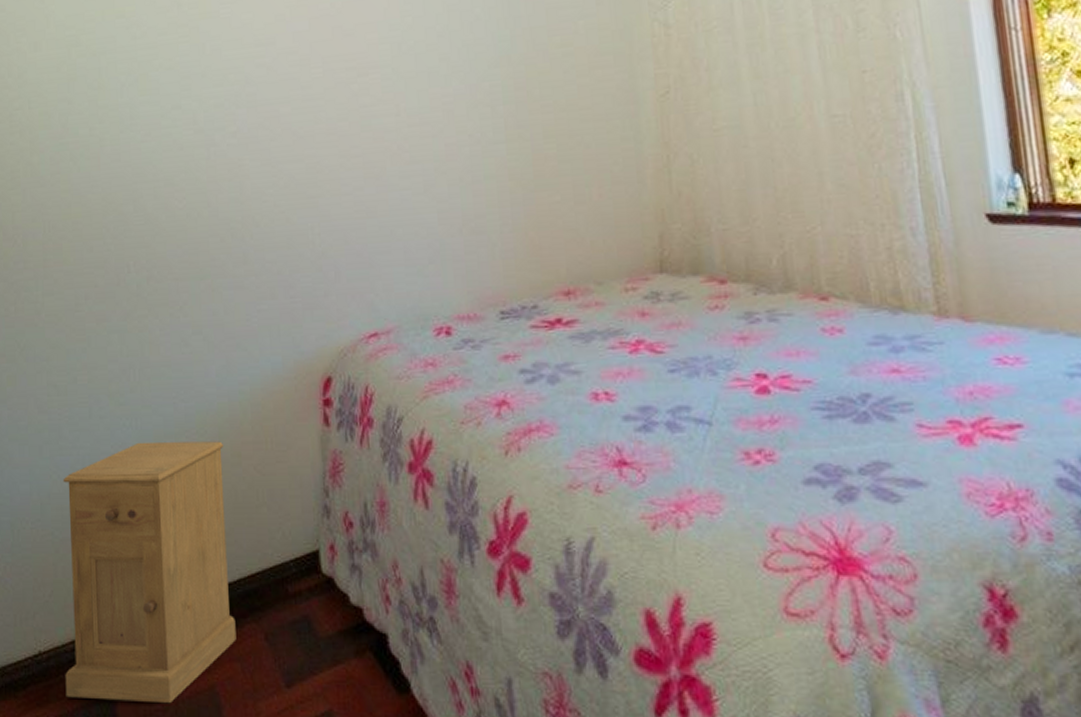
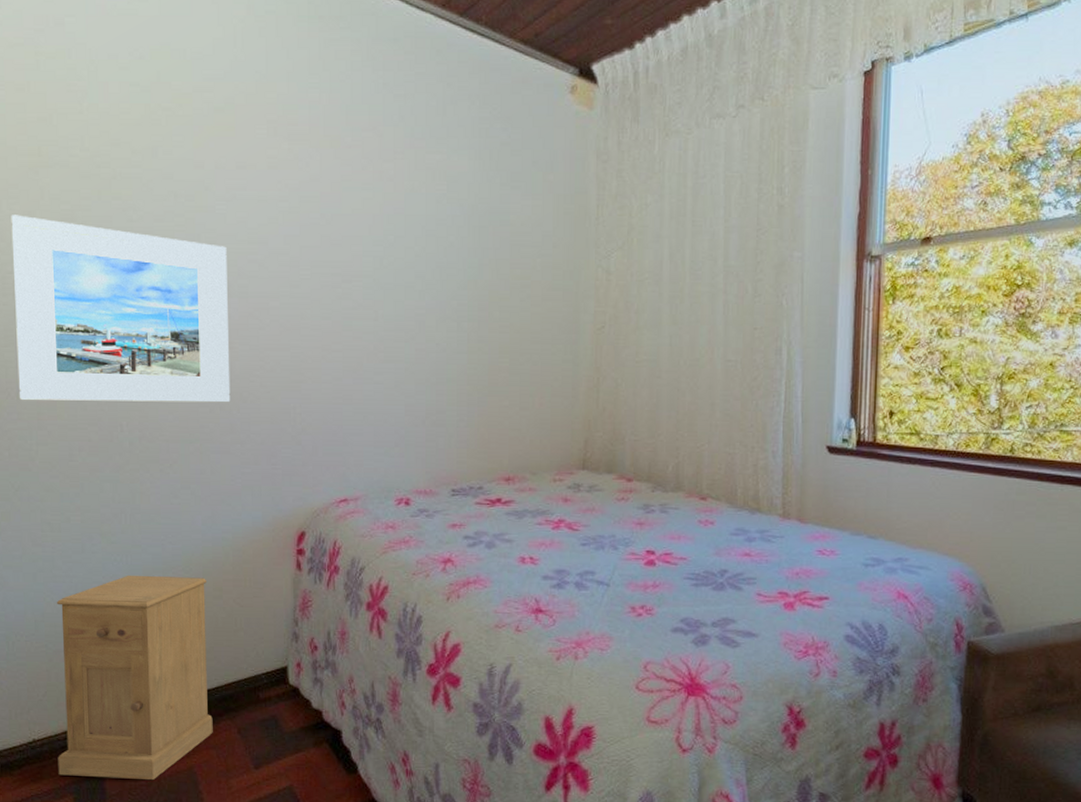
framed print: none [18,47,243,248] -> present [11,215,231,403]

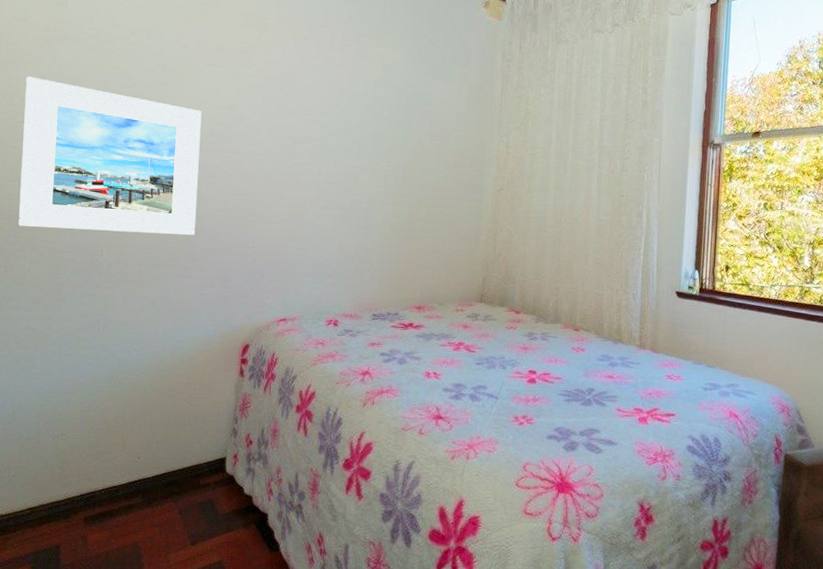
nightstand: present [56,575,213,780] -> none [20,375,163,552]

